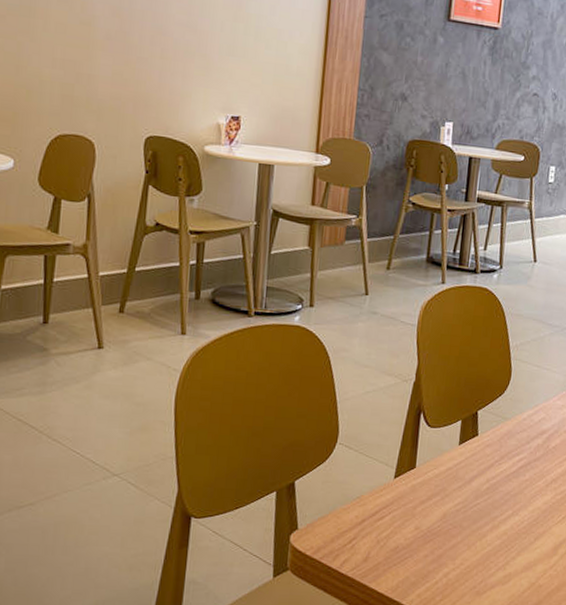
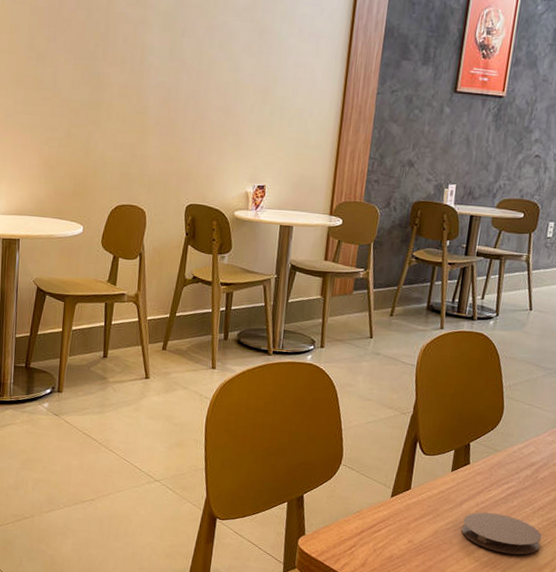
coaster: none [472,489,556,535] -> present [462,512,542,555]

